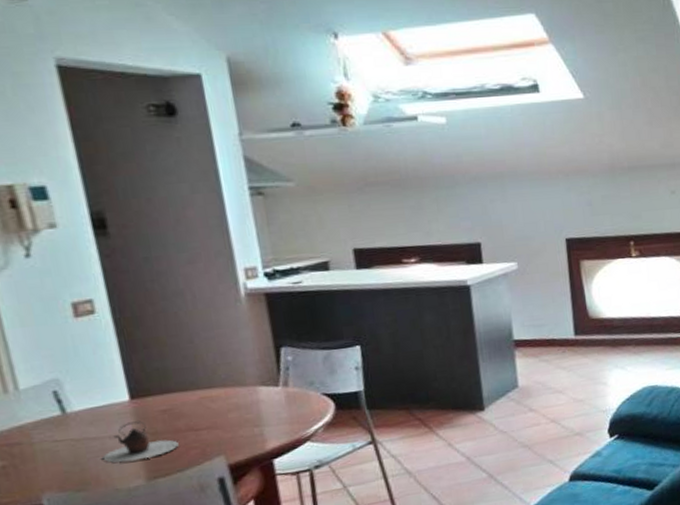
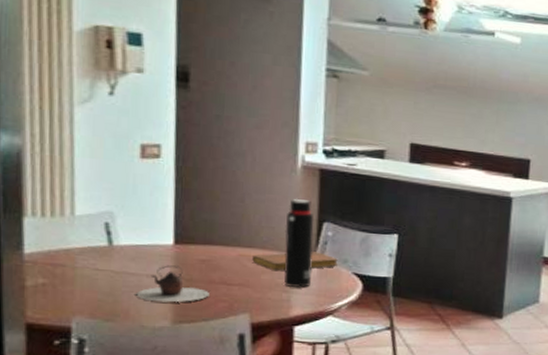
notebook: none [214,379,306,408] -> present [252,251,339,272]
water bottle: none [241,328,281,421] -> present [284,198,314,288]

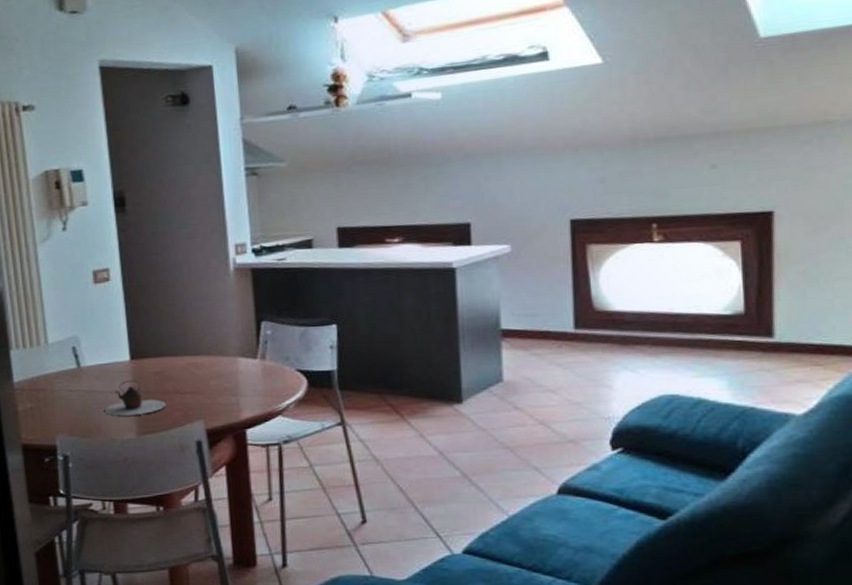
notebook: present [252,251,339,272] -> none [199,352,281,376]
water bottle: present [284,198,314,288] -> none [225,301,257,391]

